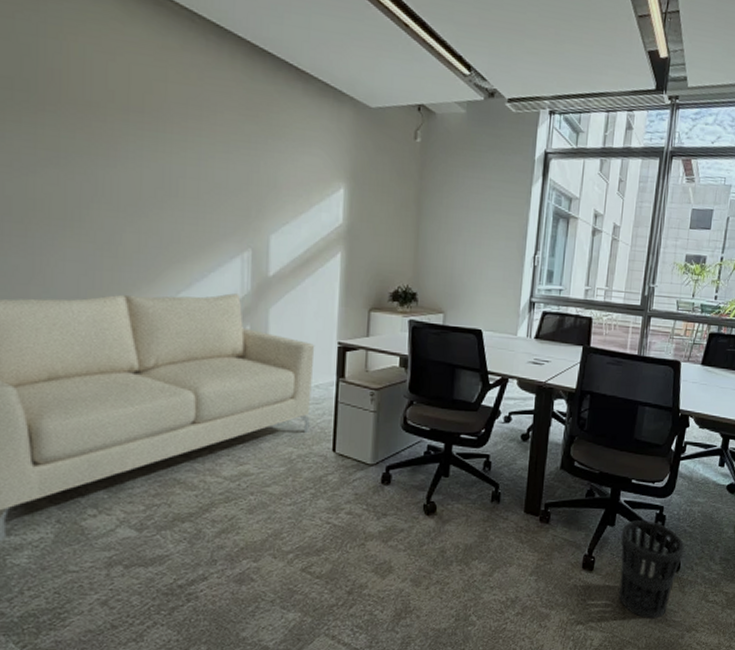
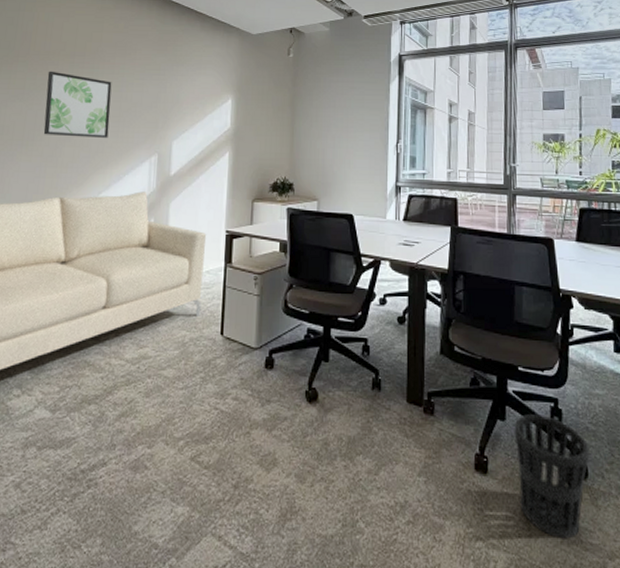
wall art: none [91,128,186,225] -> present [43,71,112,138]

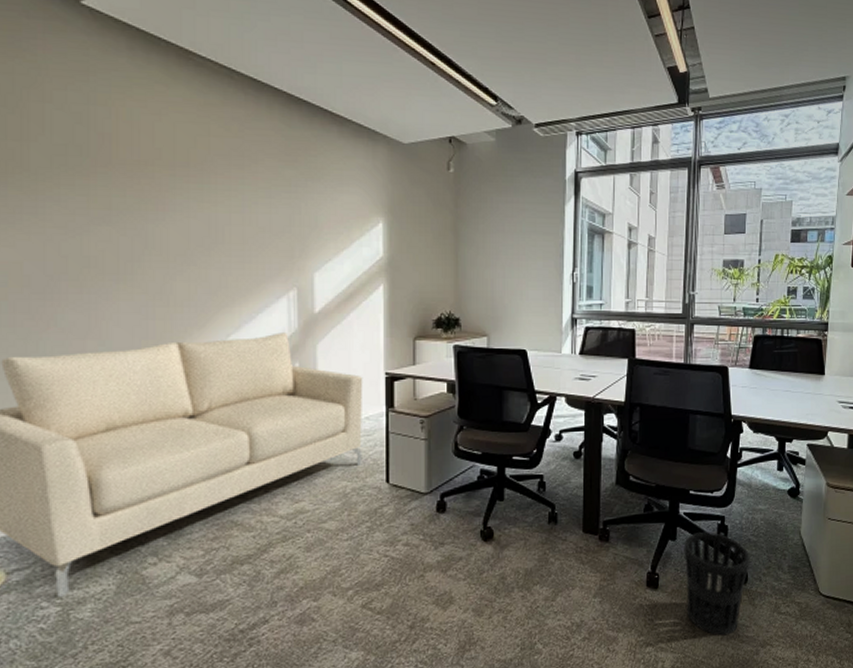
wall art: present [43,71,112,138] -> none [141,185,232,270]

